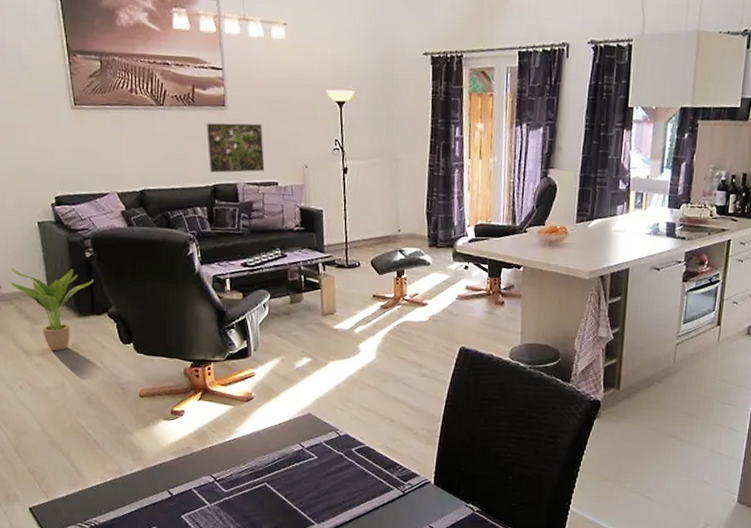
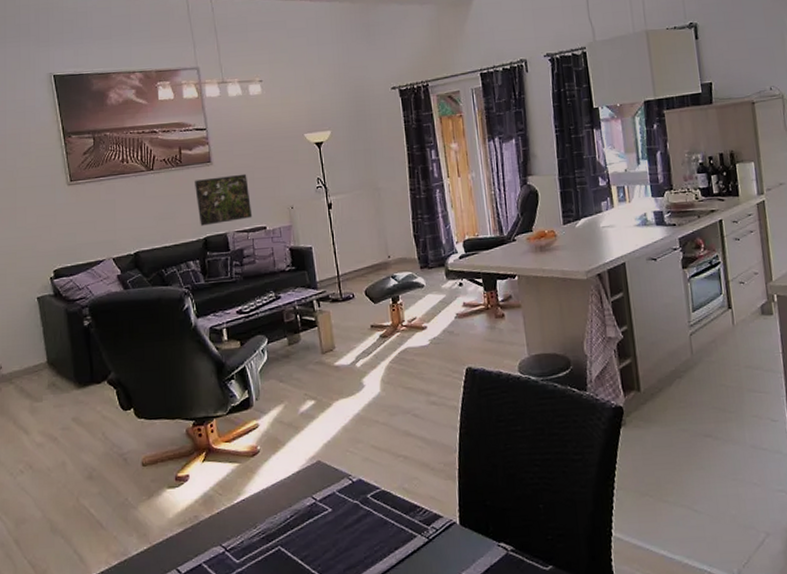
potted plant: present [10,267,93,352] -> none [11,339,92,428]

